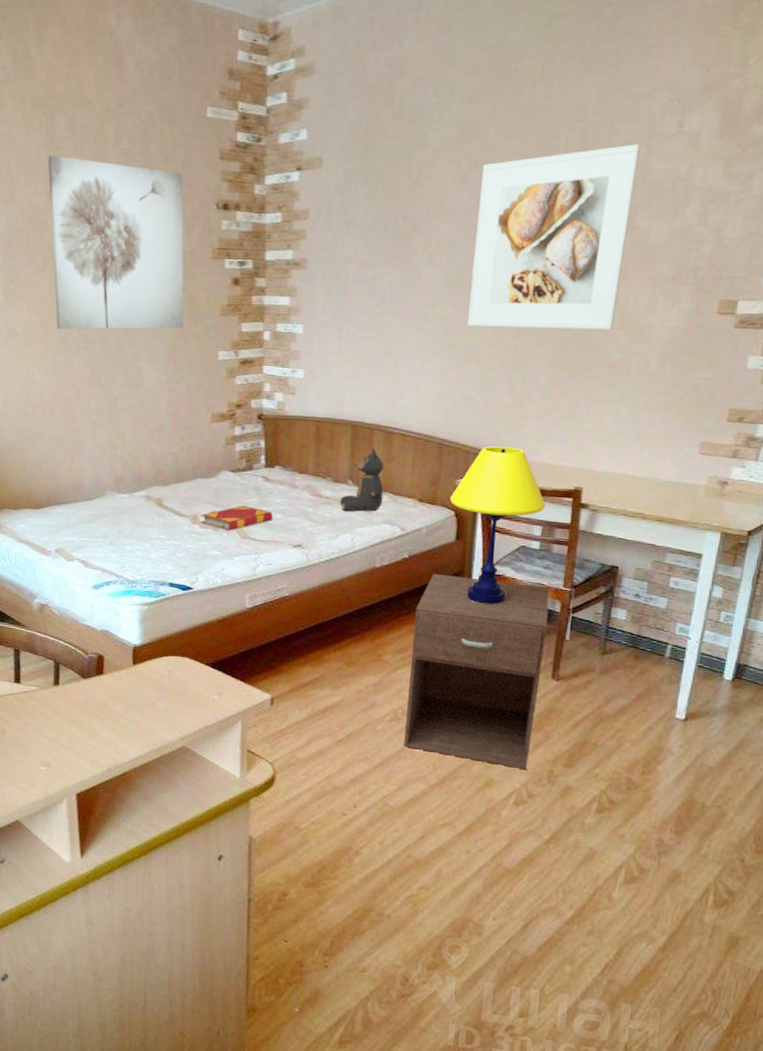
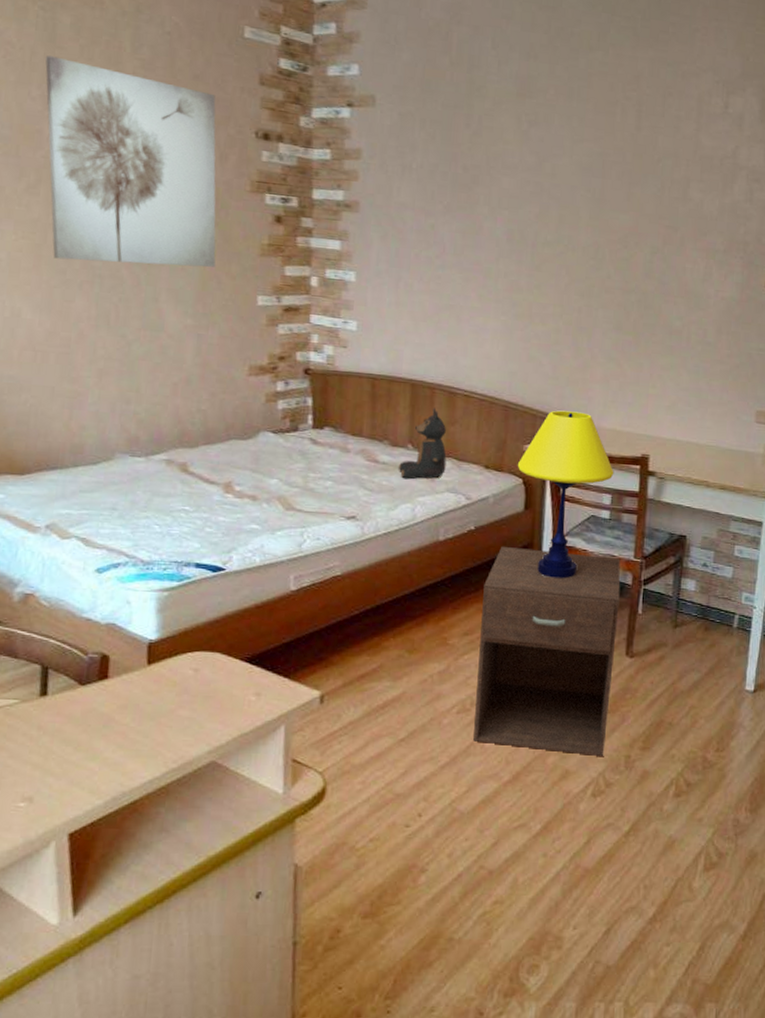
hardback book: present [200,505,273,531] -> none [234,471,322,501]
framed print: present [468,144,641,331] -> none [531,119,691,298]

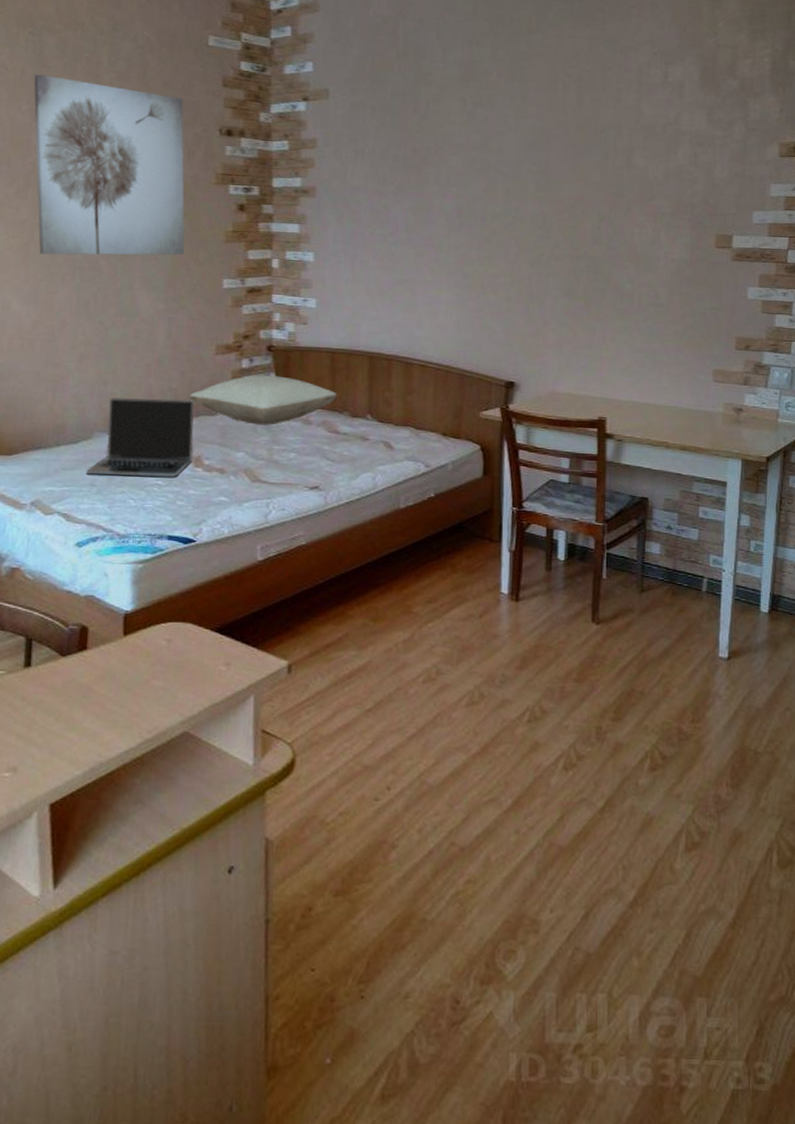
laptop: none [106,417,226,503] -> present [86,398,195,478]
pillow: none [219,399,377,452] -> present [189,375,337,425]
teddy bear: present [398,408,447,480] -> none [358,378,405,449]
nightstand: present [473,547,621,756] -> none [440,513,583,727]
table lamp: present [517,410,614,579] -> none [474,376,571,544]

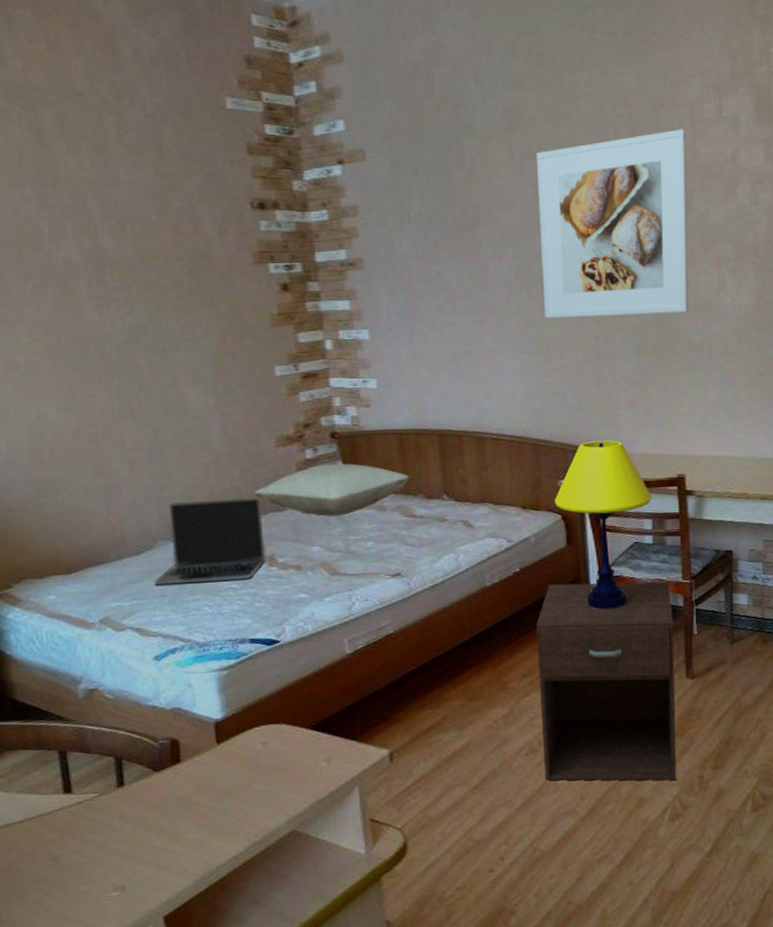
wall art: present [33,74,185,256] -> none [33,154,229,356]
nightstand: none [440,513,583,727] -> present [536,581,677,781]
table lamp: none [474,376,571,544] -> present [554,440,652,610]
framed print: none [482,90,631,262] -> present [536,129,689,319]

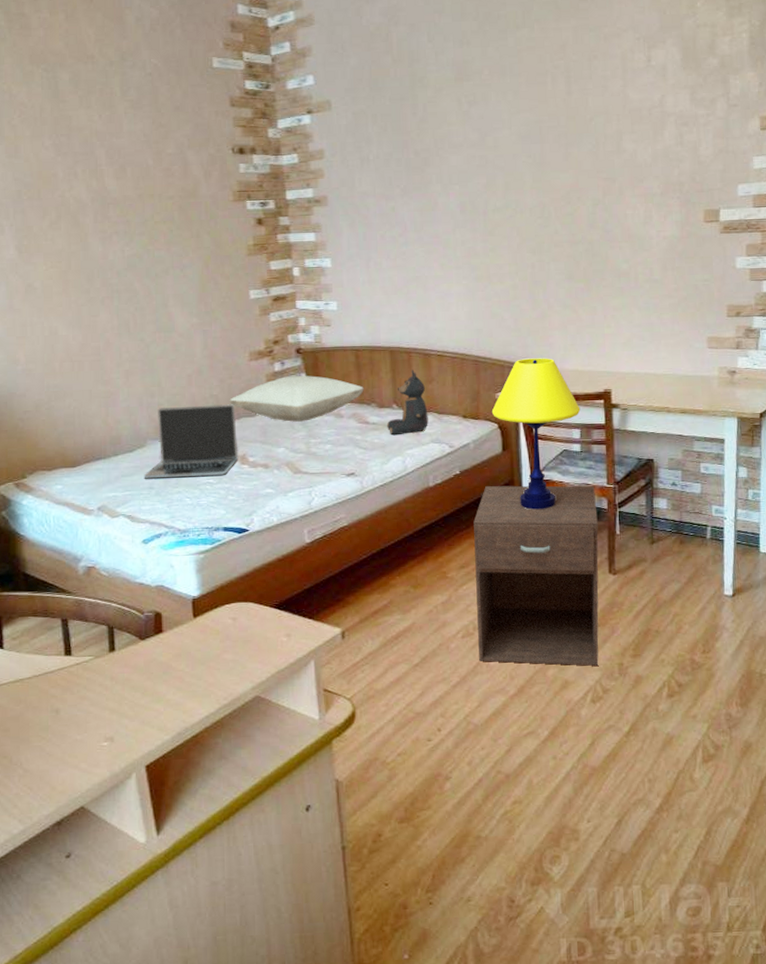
teddy bear: none [436,455,484,530] -> present [386,370,428,436]
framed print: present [536,129,689,319] -> none [482,77,618,249]

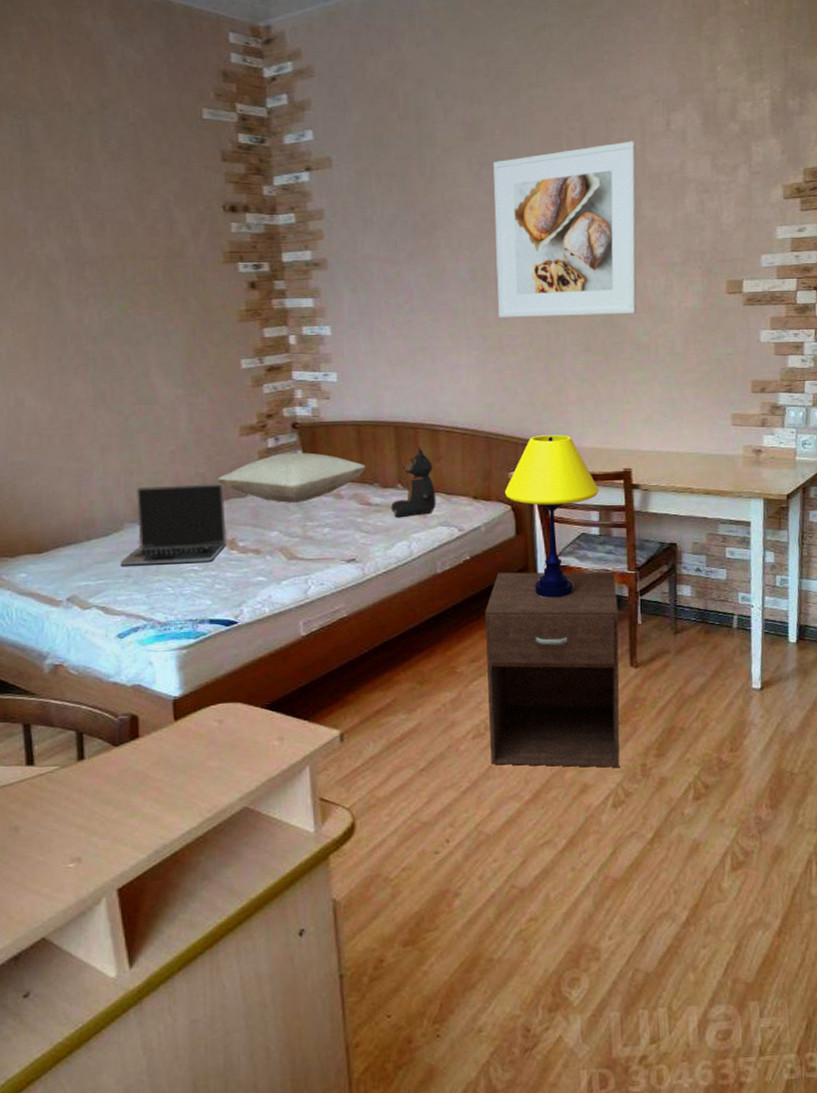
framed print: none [482,77,618,249] -> present [493,141,637,318]

